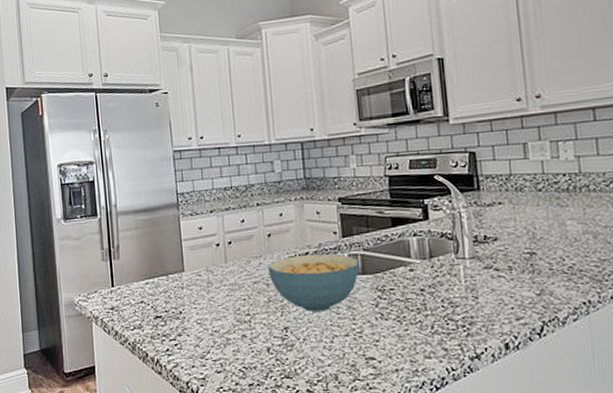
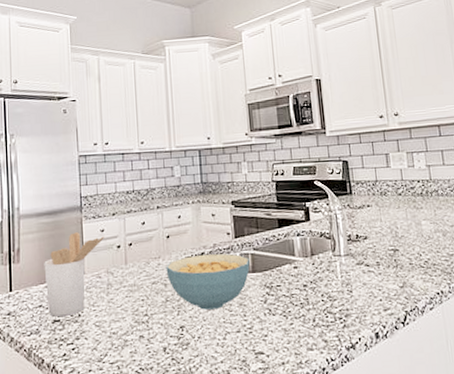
utensil holder: none [143,230,203,313] -> present [44,232,104,317]

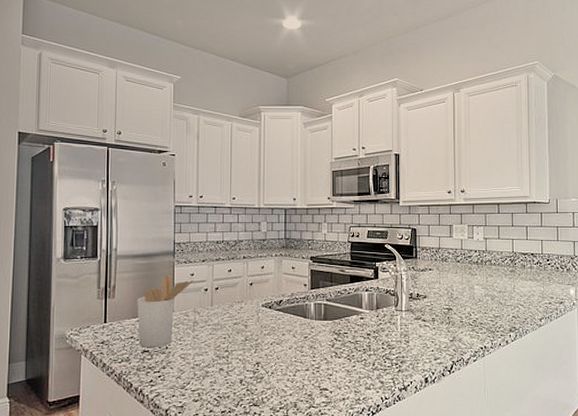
cereal bowl: present [166,254,250,310] -> none [247,302,322,350]

